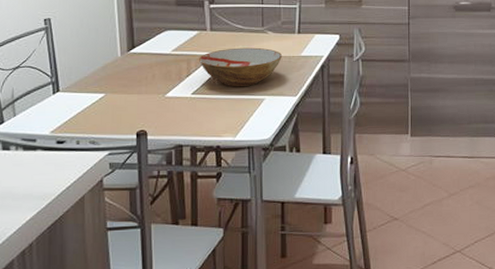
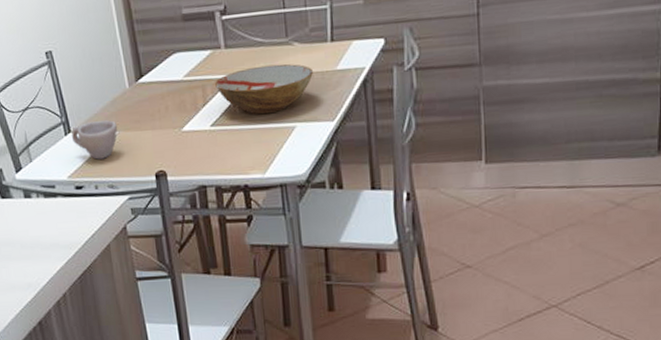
cup: none [59,83,106,117] -> present [71,120,118,160]

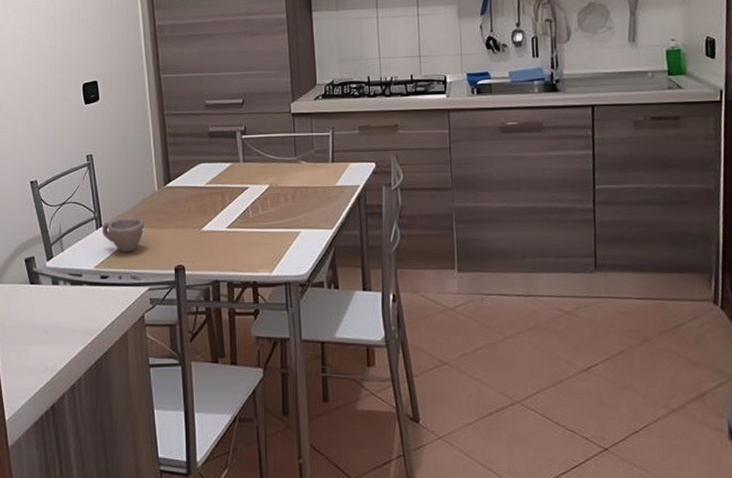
bowl: present [214,63,314,115] -> none [232,178,317,220]

